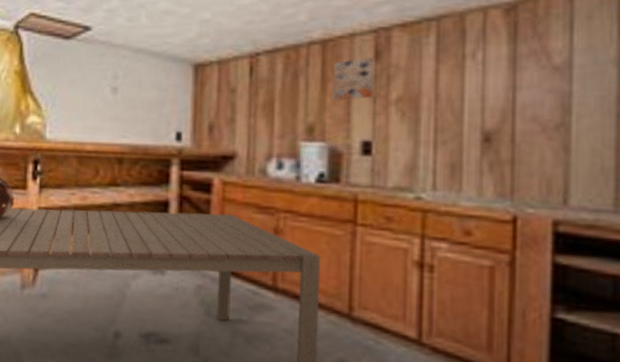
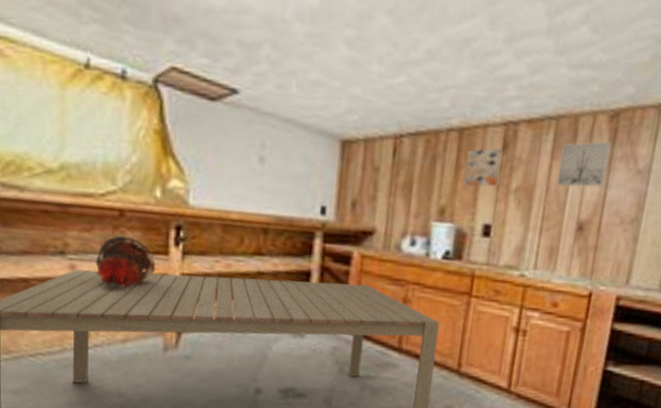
wall art: none [447,38,512,93] -> present [556,141,611,188]

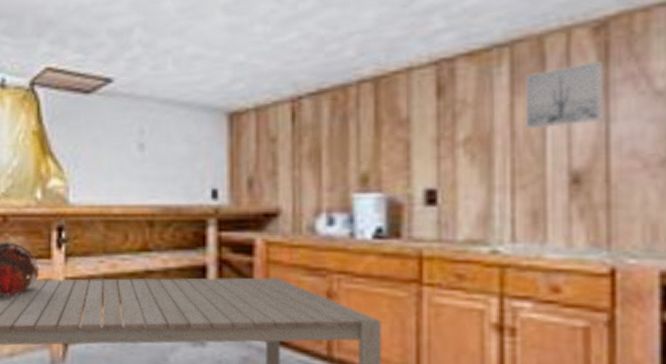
wall art: present [464,148,504,187] -> none [389,93,439,146]

